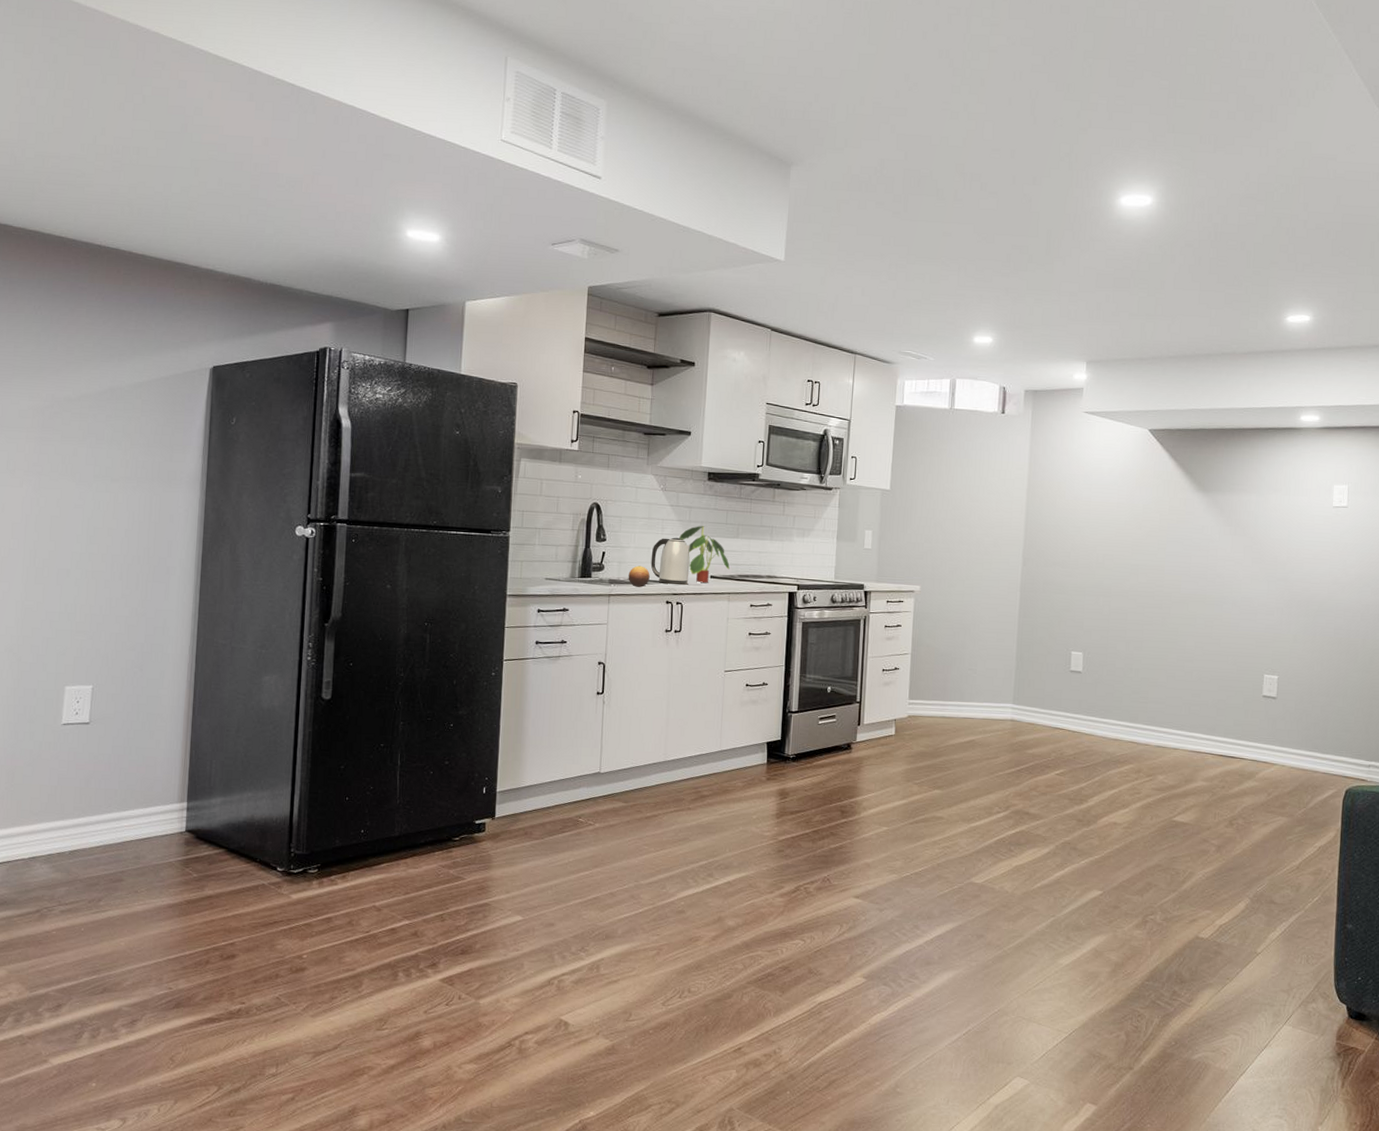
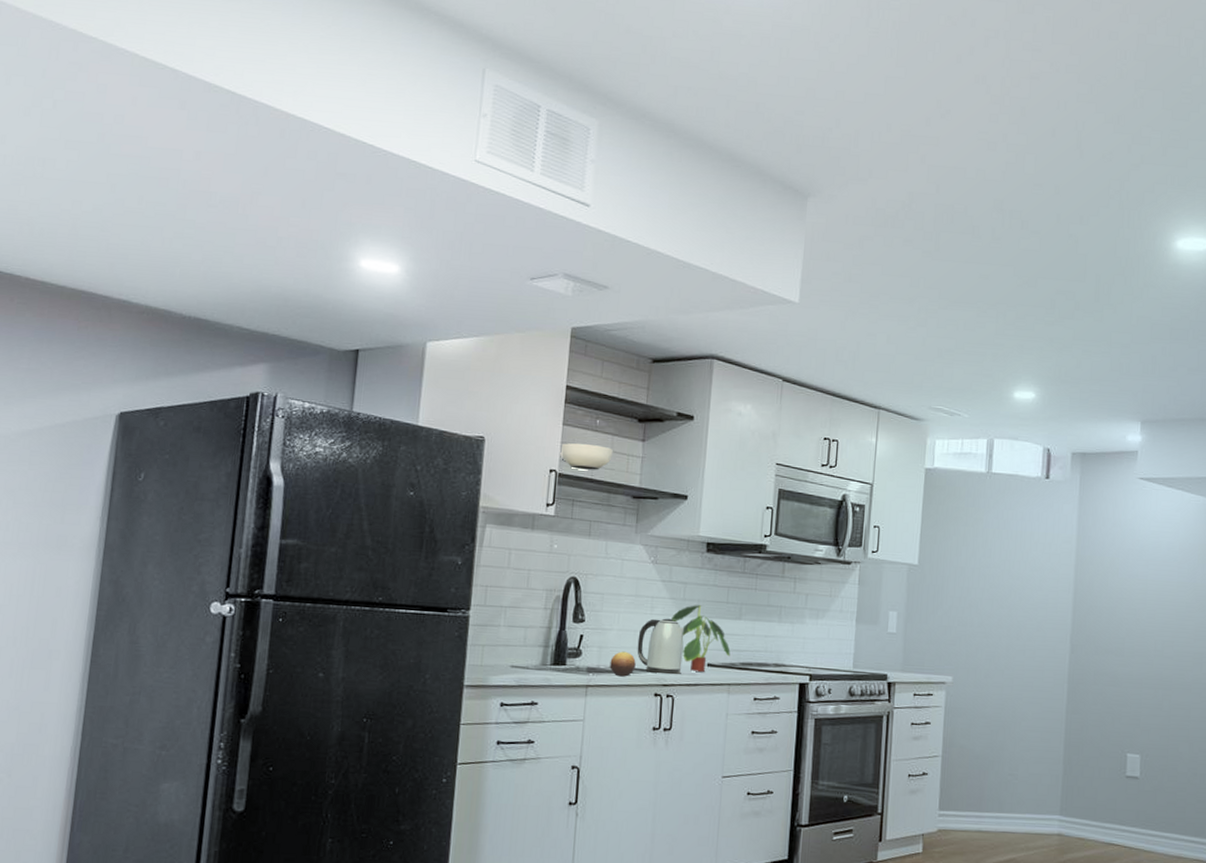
bowl: none [580,387,627,411] -> present [559,443,614,470]

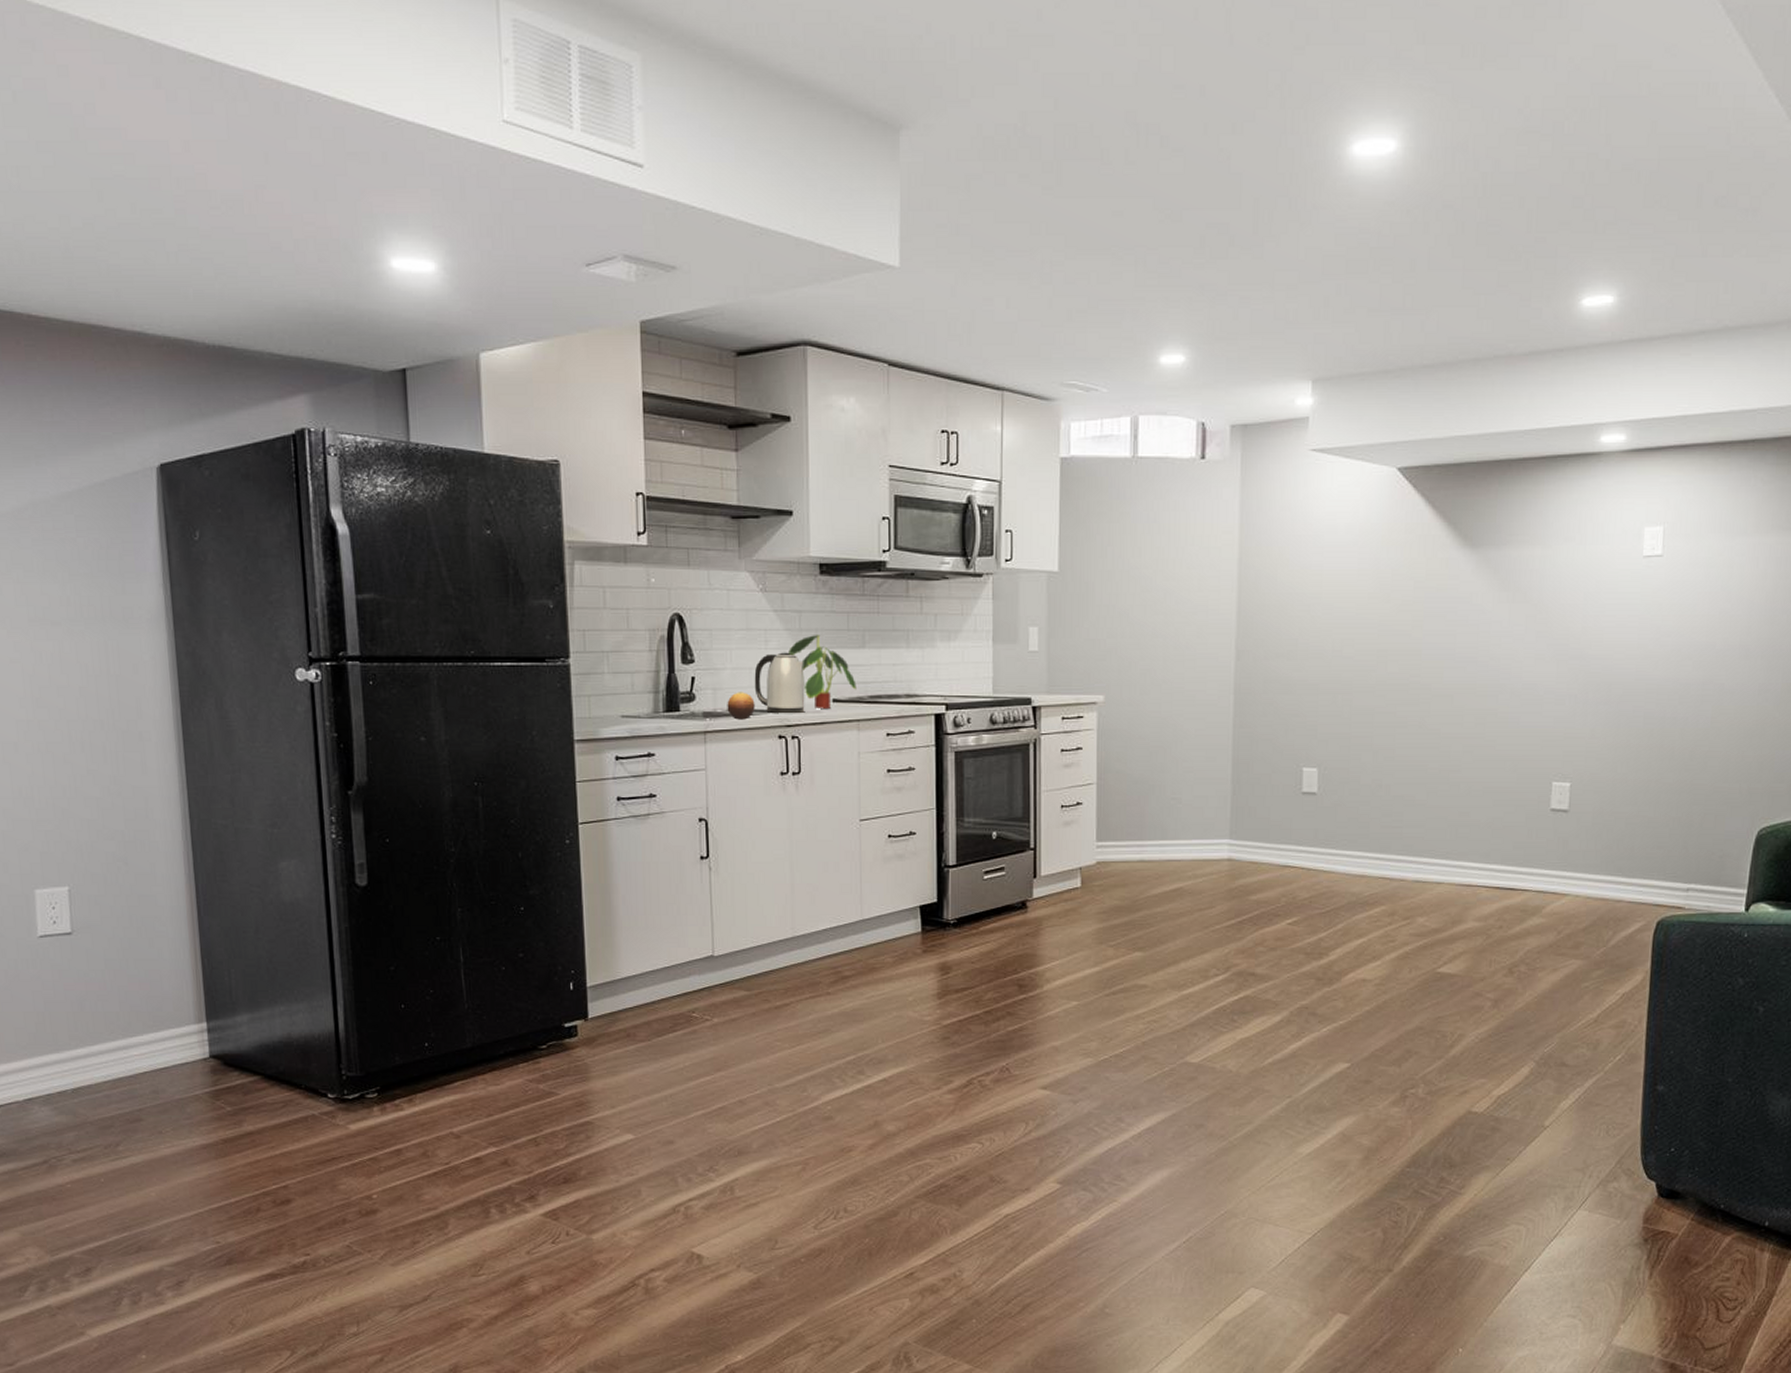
bowl: present [559,443,614,470] -> none [643,460,705,490]

